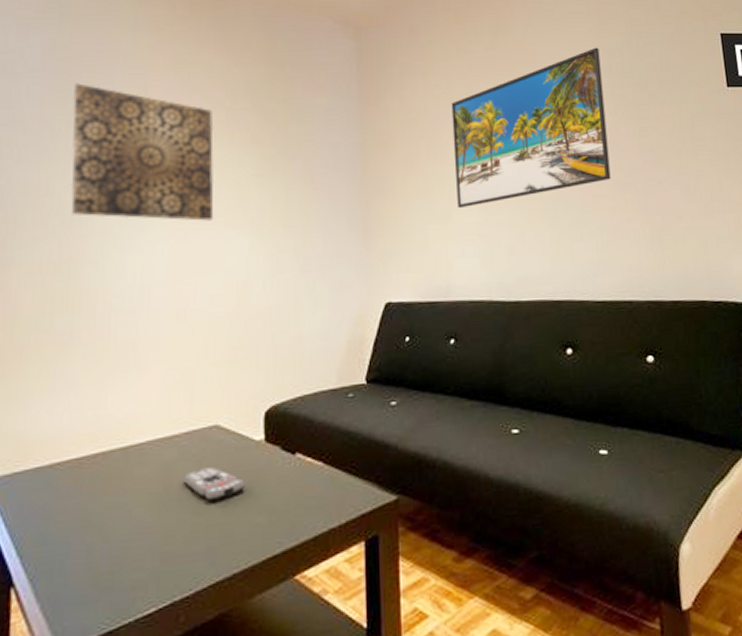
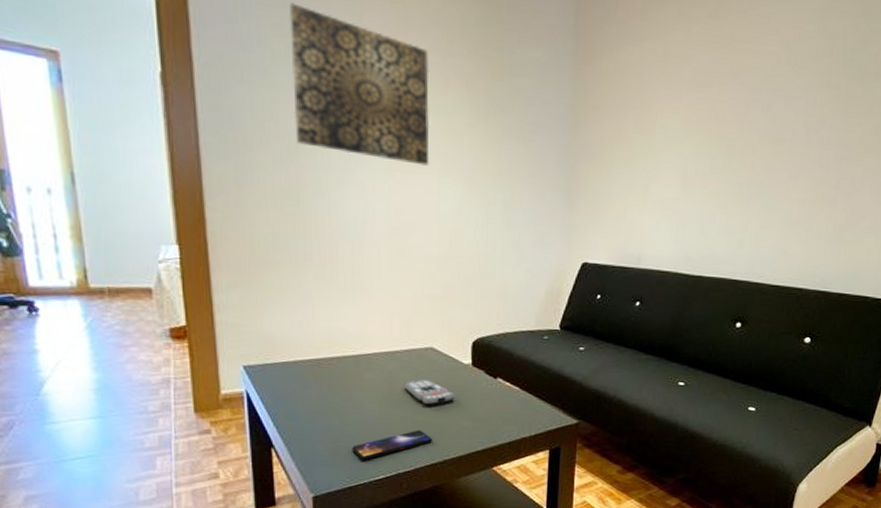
smartphone: none [115,536,217,589] -> present [352,430,432,460]
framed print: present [451,47,611,209] -> none [658,27,824,183]

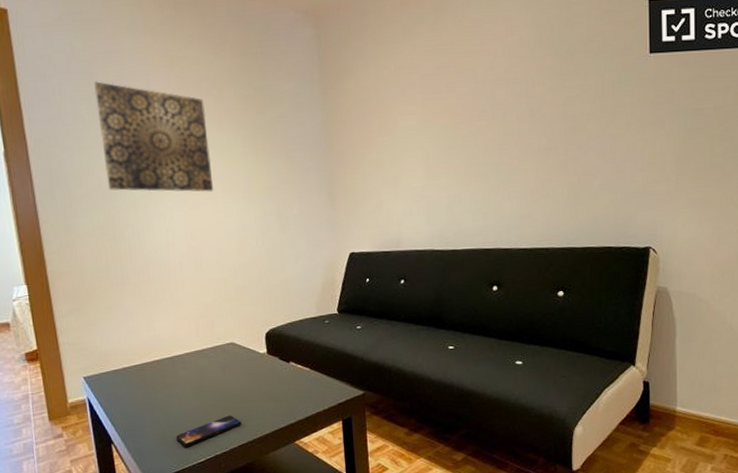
remote control: present [405,380,455,406] -> none [214,371,256,394]

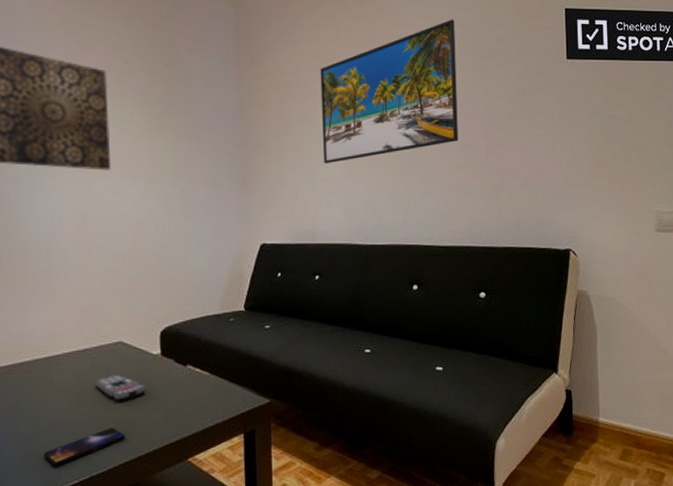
remote control: none [214,371,256,394] -> present [96,375,146,402]
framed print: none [399,21,536,175] -> present [320,19,459,164]

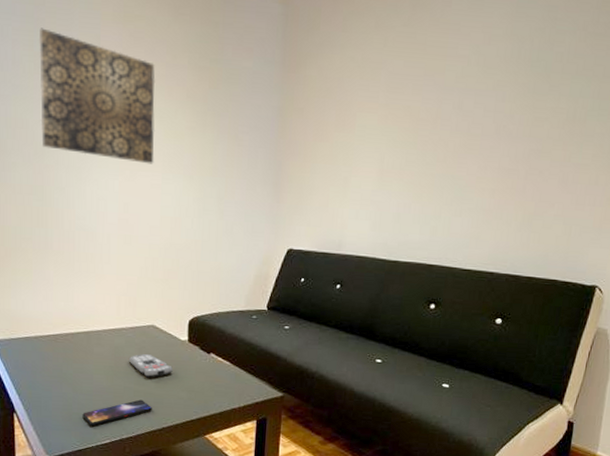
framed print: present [320,19,459,164] -> none [357,31,512,177]

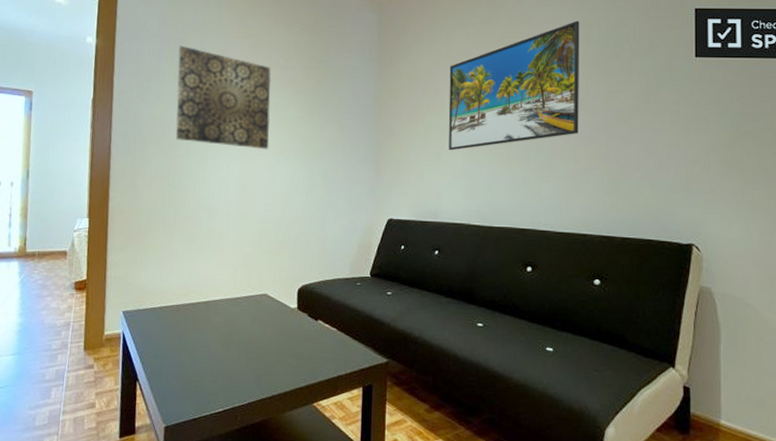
smartphone: present [82,399,152,426] -> none [198,367,263,394]
remote control: present [129,354,173,378] -> none [243,322,283,345]
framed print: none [357,31,512,177] -> present [448,20,580,151]

